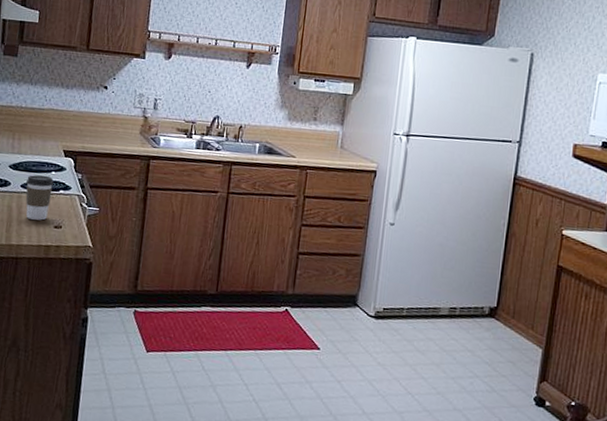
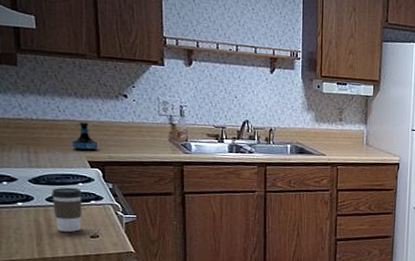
tequila bottle: none [51,111,75,141] -> present [72,121,99,151]

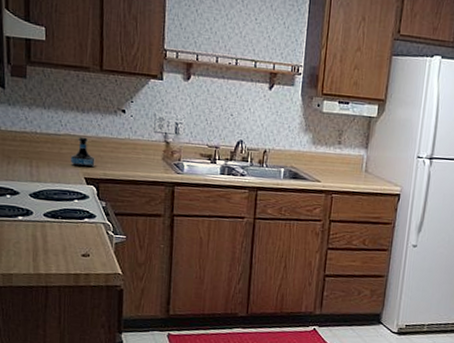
coffee cup: present [51,187,82,232] -> none [49,203,77,249]

